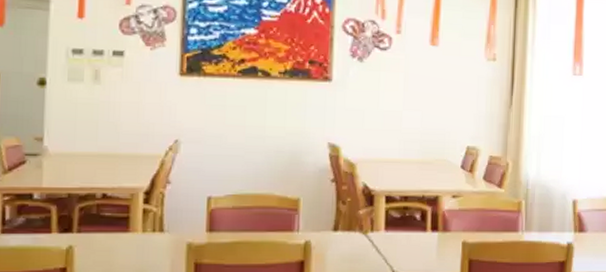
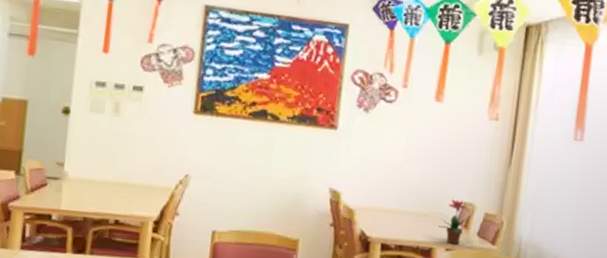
potted flower: none [443,144,477,191] -> present [438,199,472,245]

